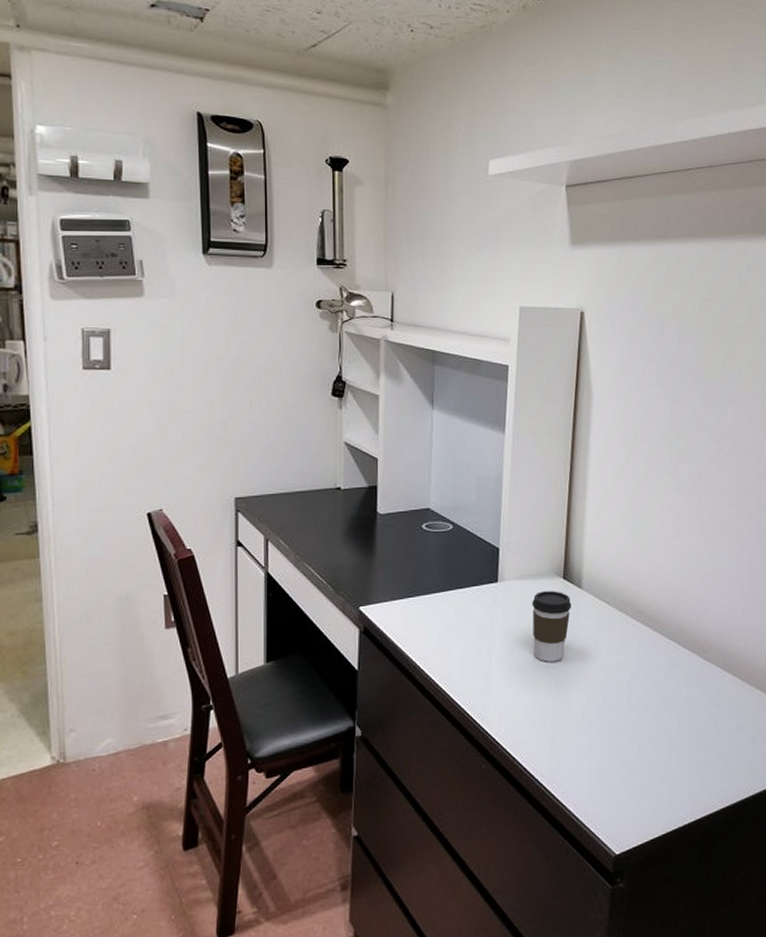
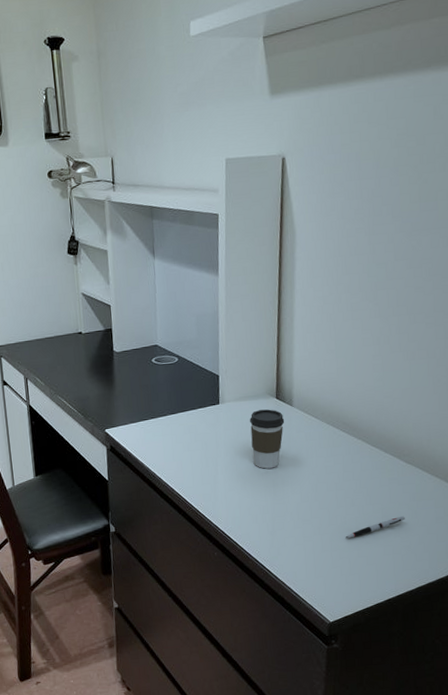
pen: none [636,723,704,750] -> present [345,515,405,539]

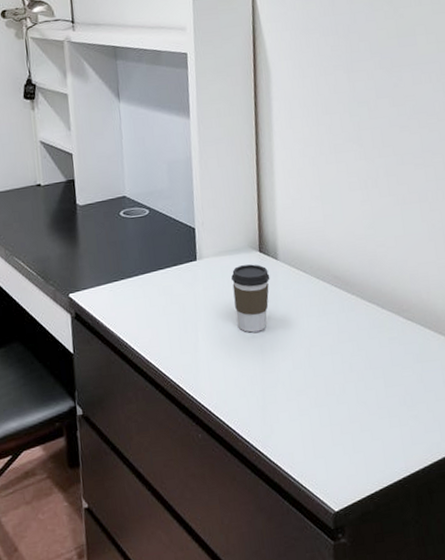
pen: present [345,515,405,539] -> none [345,380,410,410]

